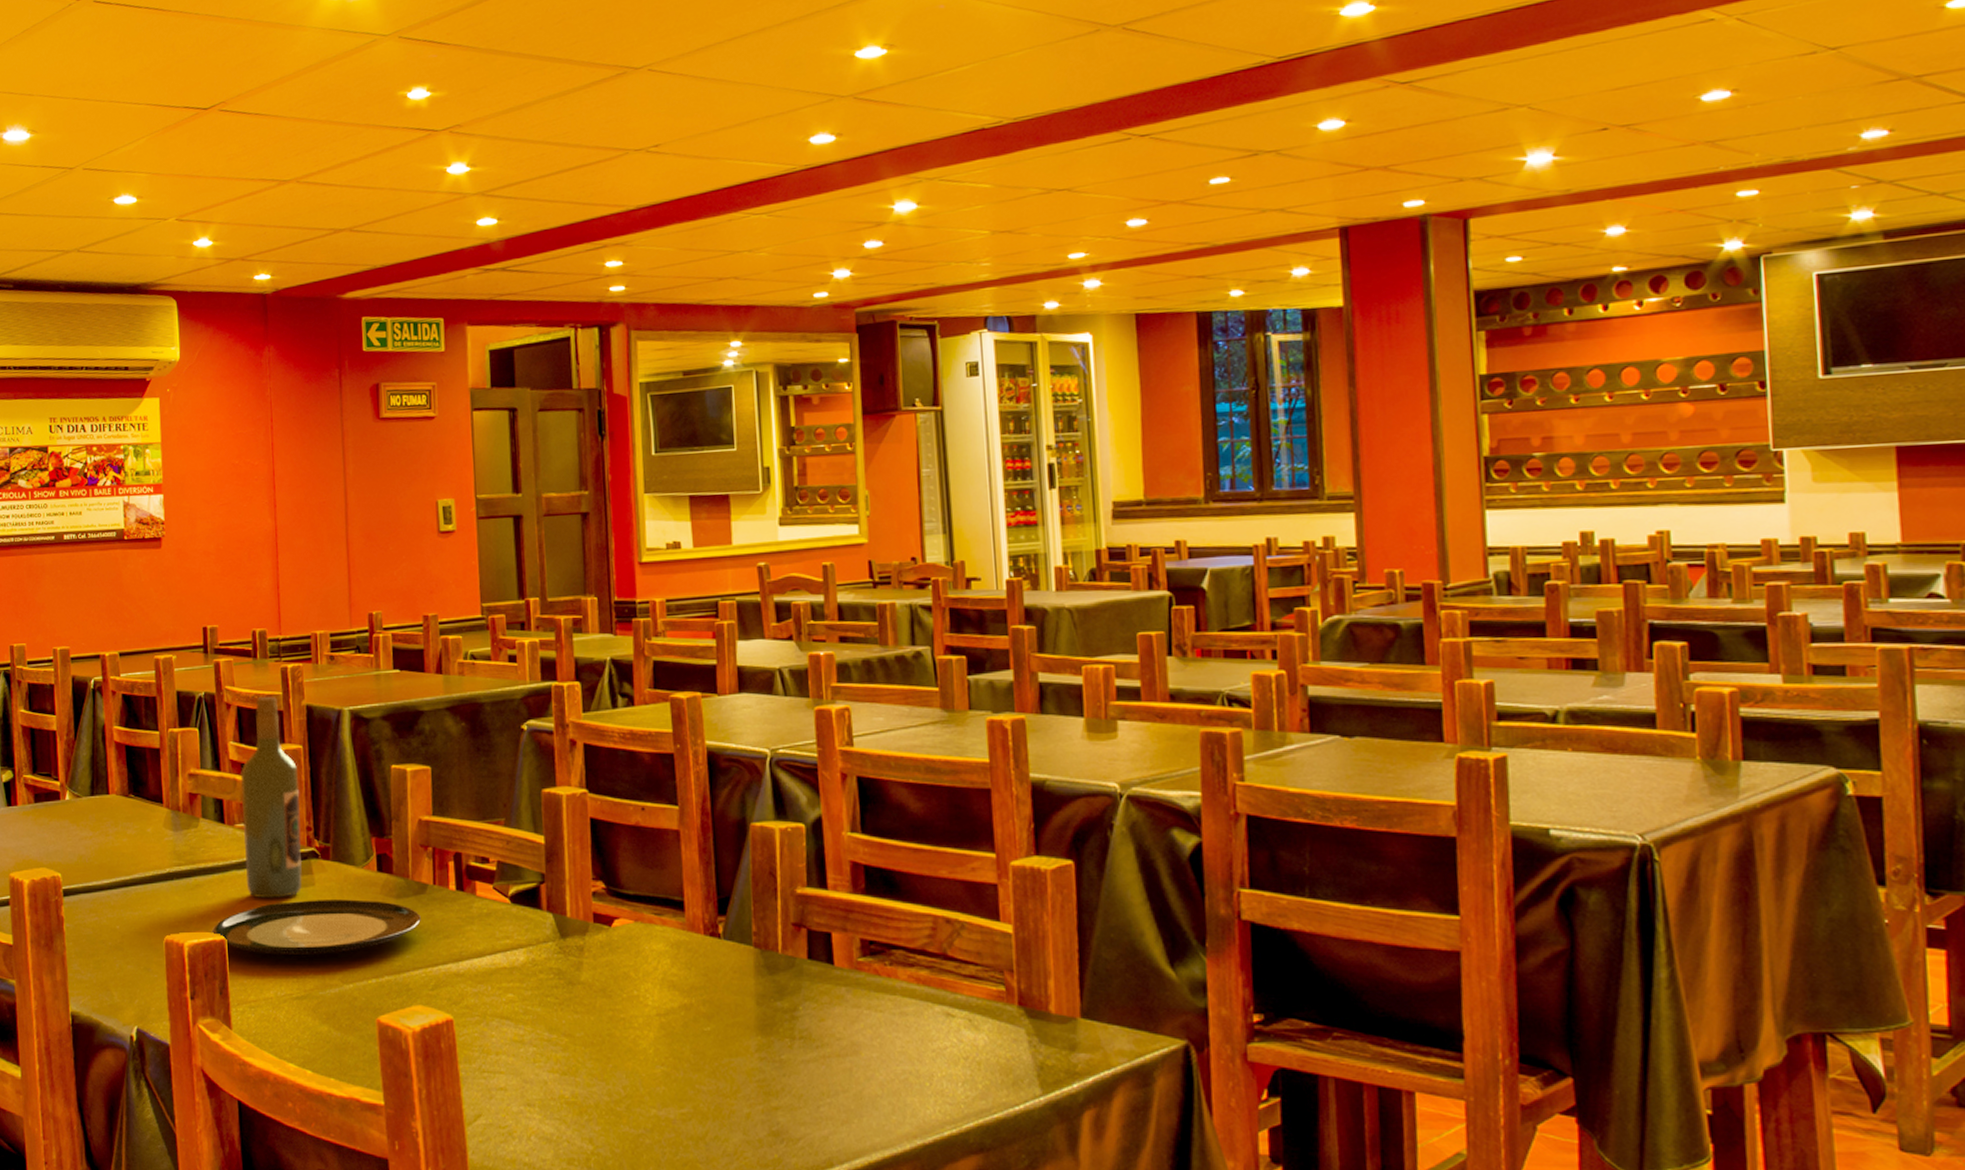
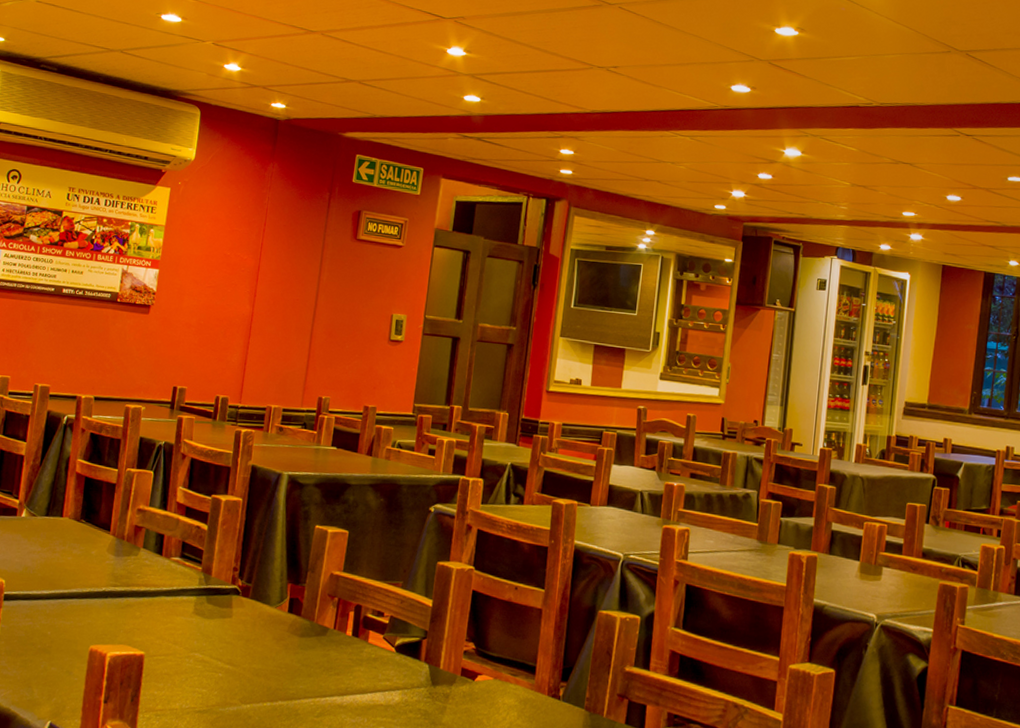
plate: present [212,899,421,955] -> none [134,628,318,677]
wine bottle: present [241,697,303,899] -> none [172,453,235,625]

